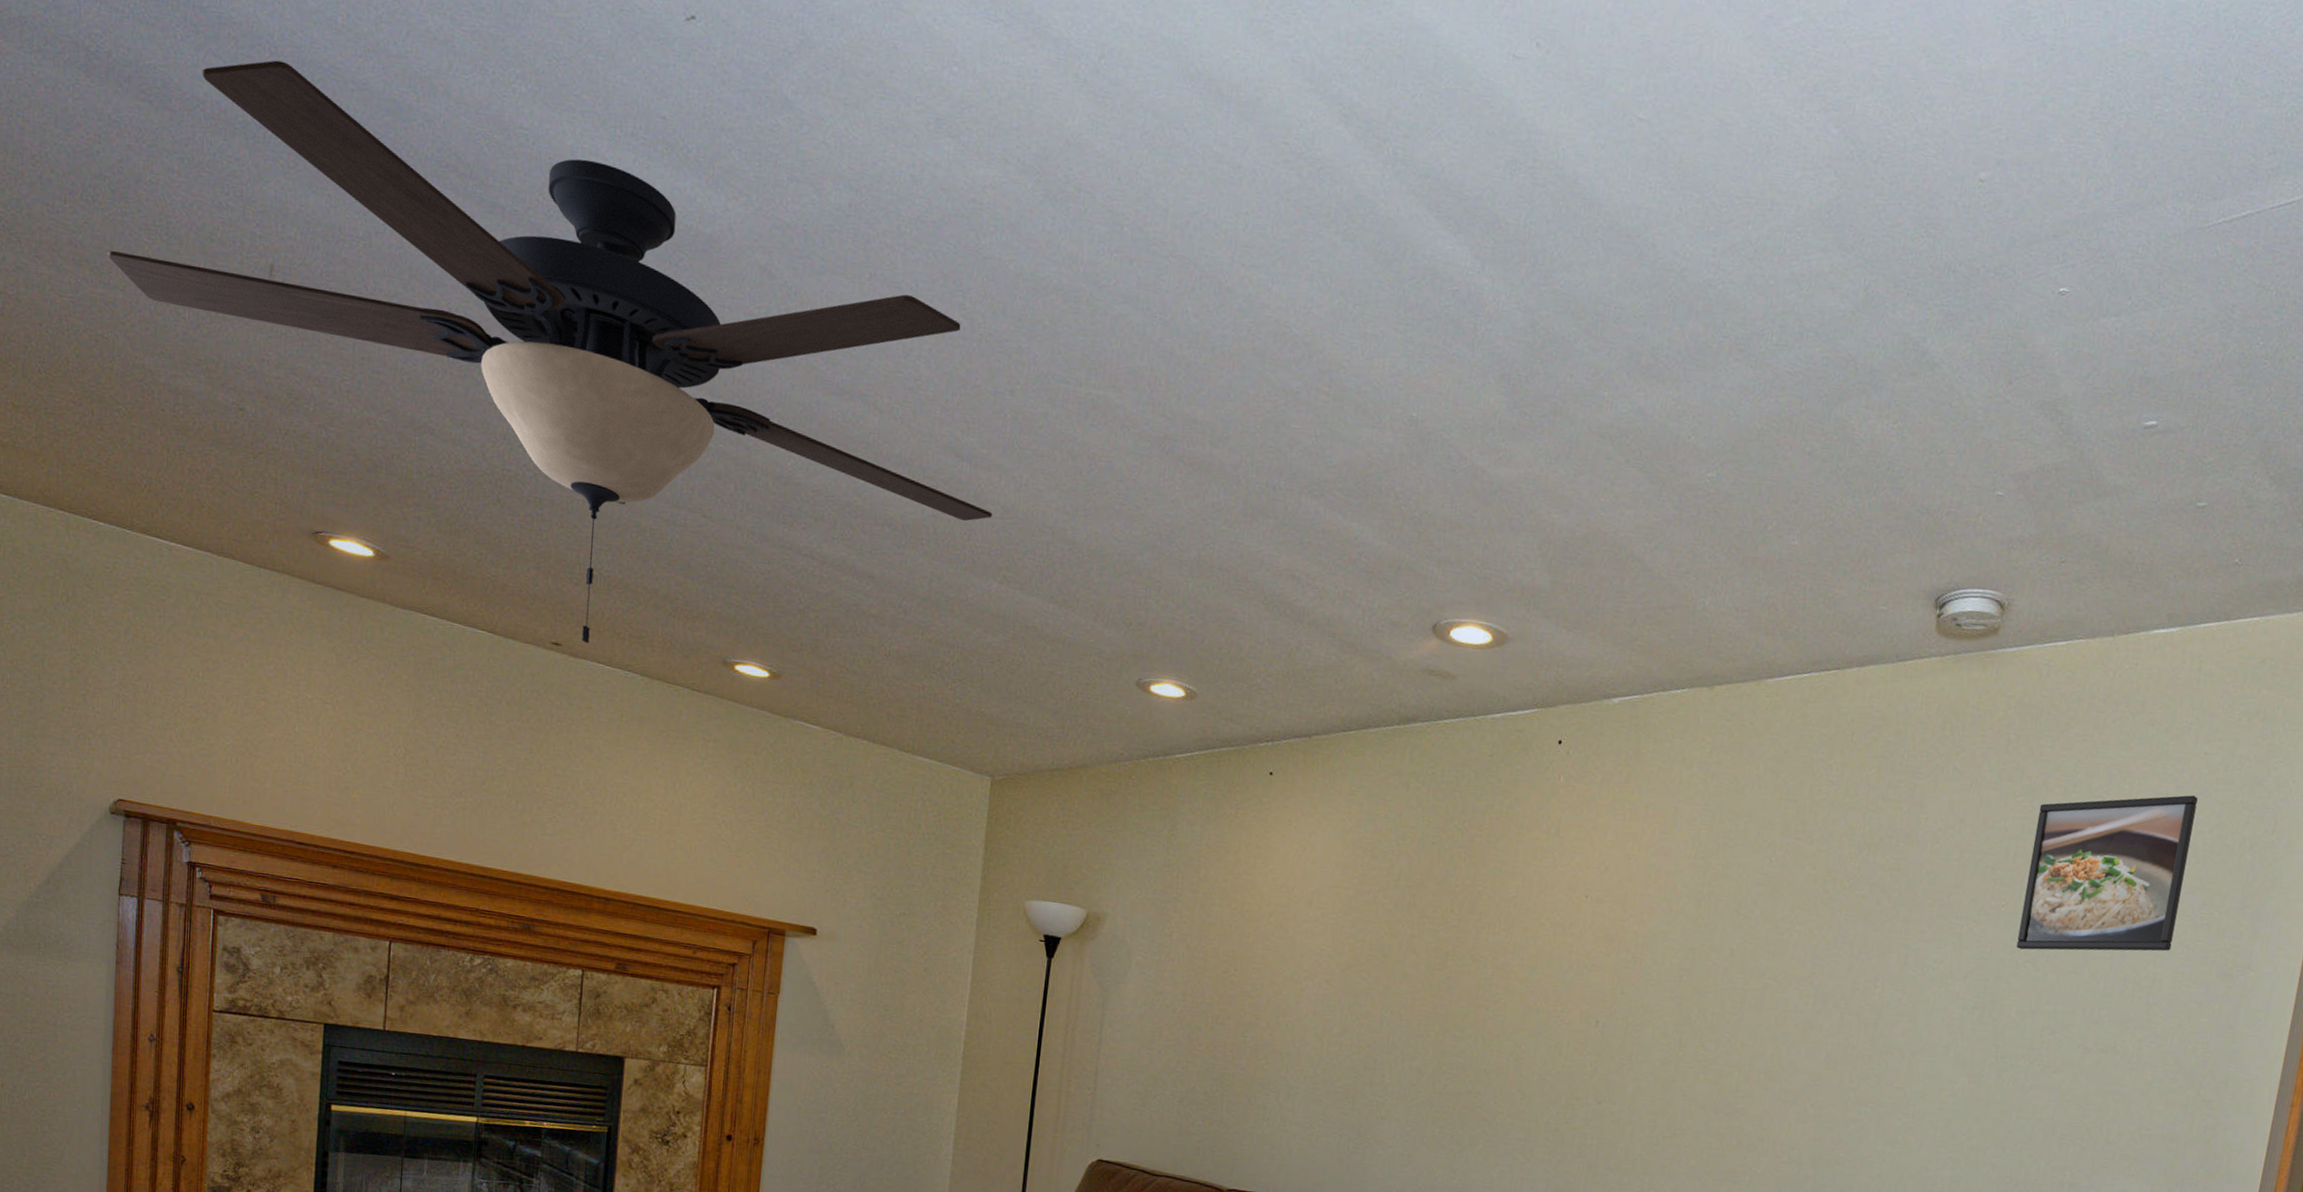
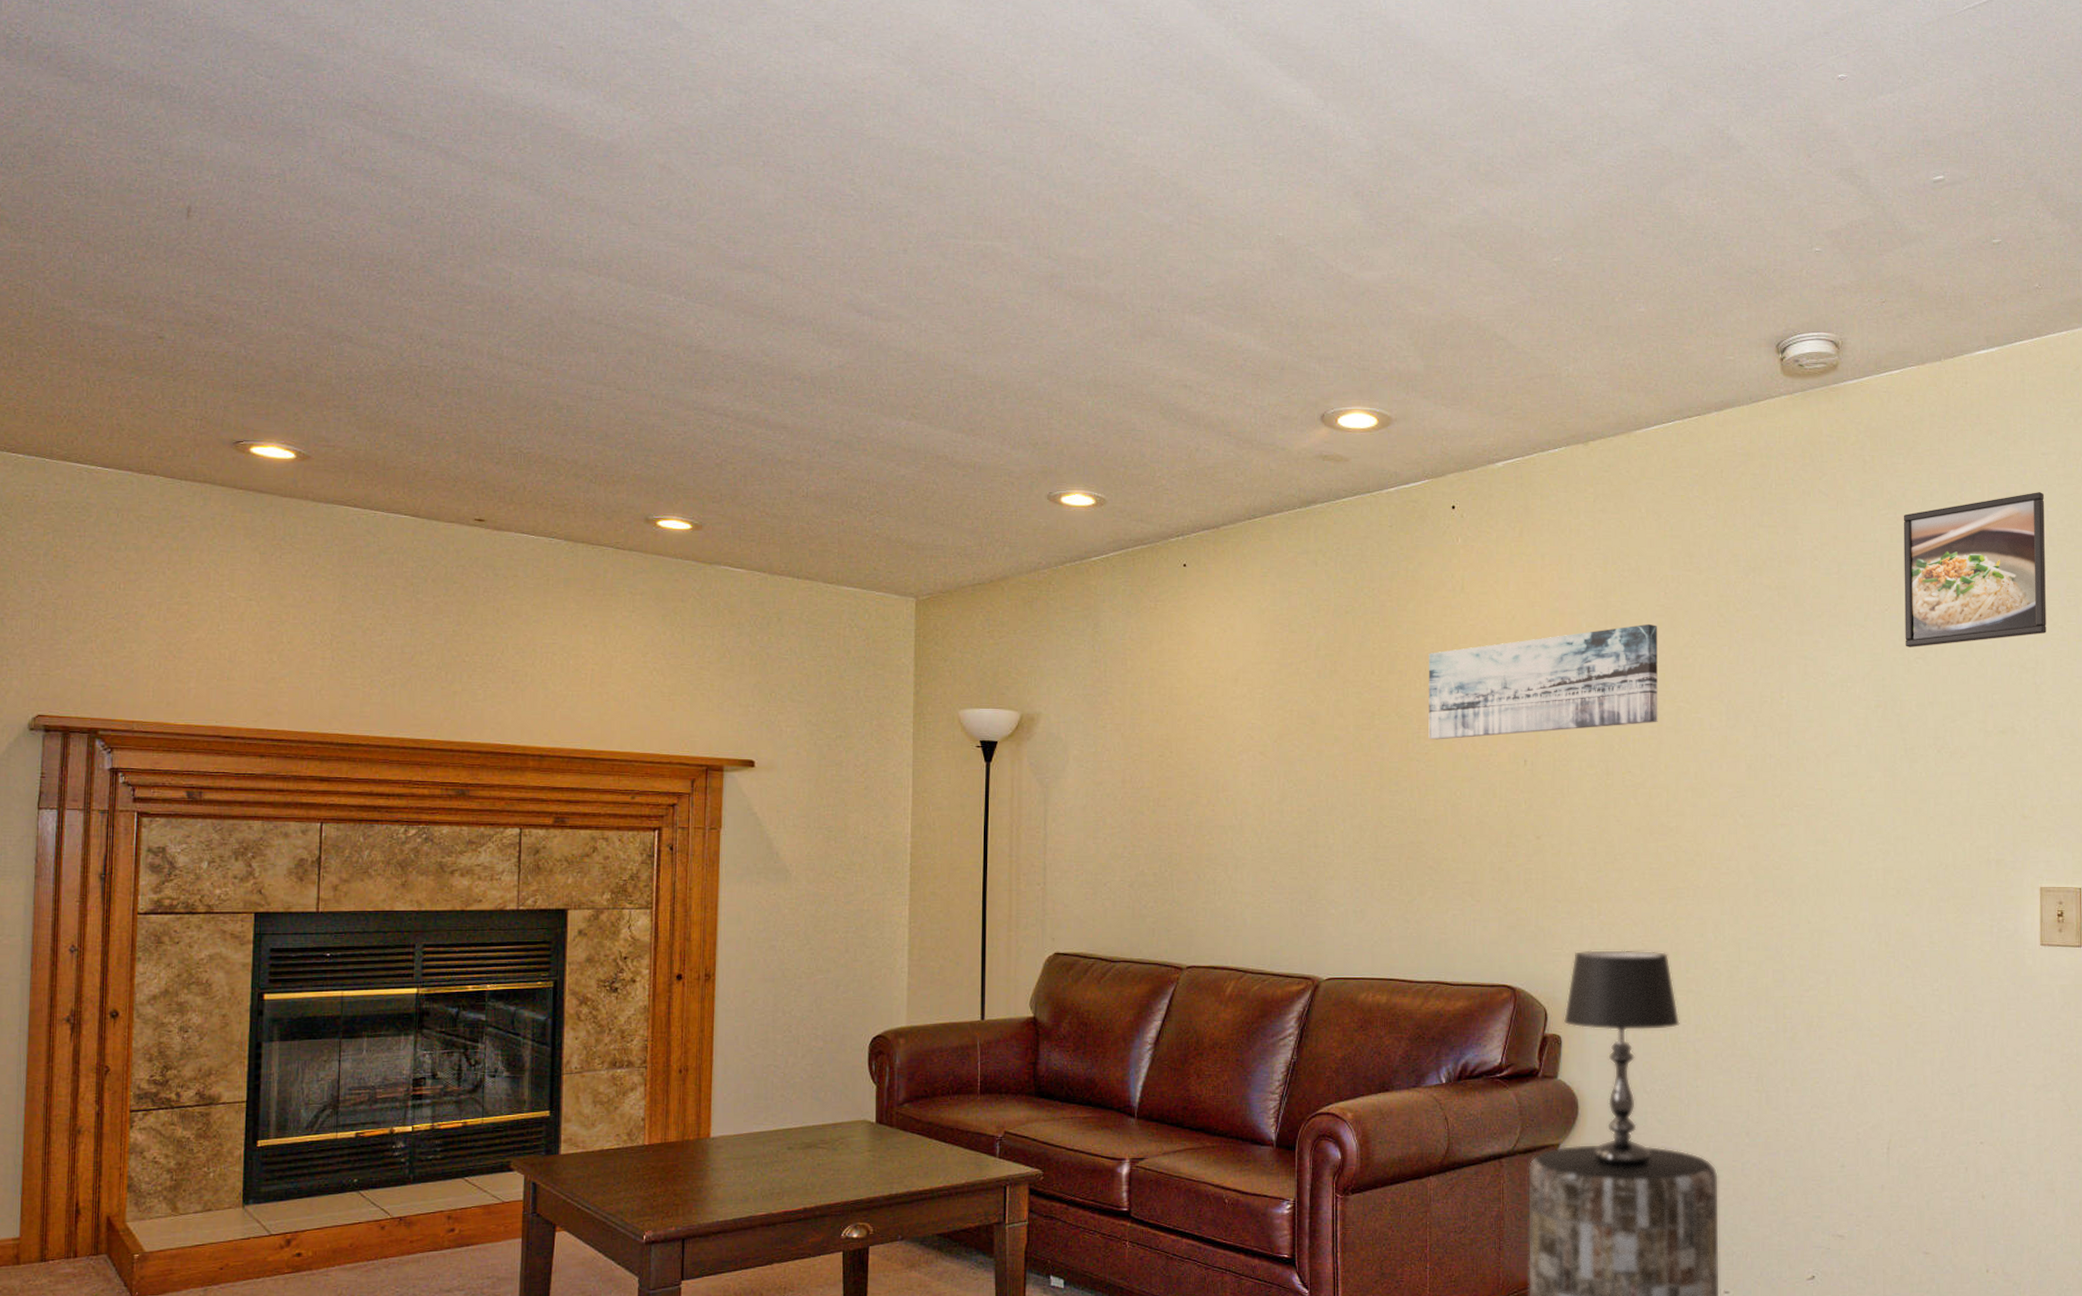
ceiling fan: present [107,60,992,644] -> none [27,31,896,517]
wall art: none [1500,891,1756,998] -> present [1428,623,1658,740]

